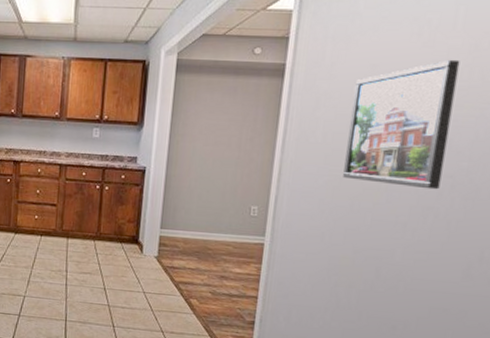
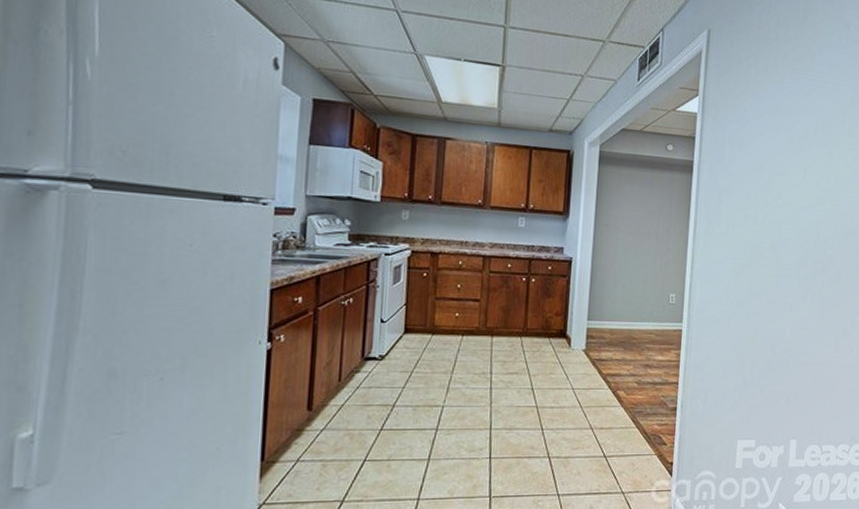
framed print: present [343,59,460,190] -> none [743,164,821,274]

